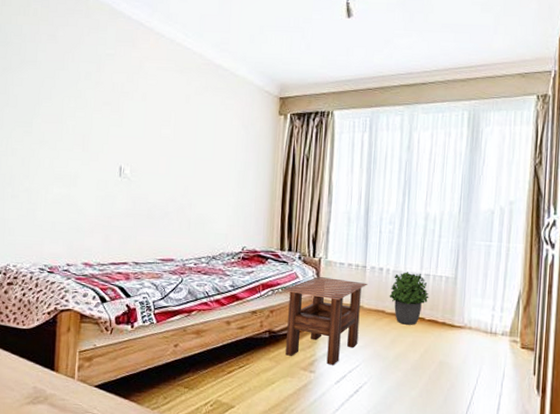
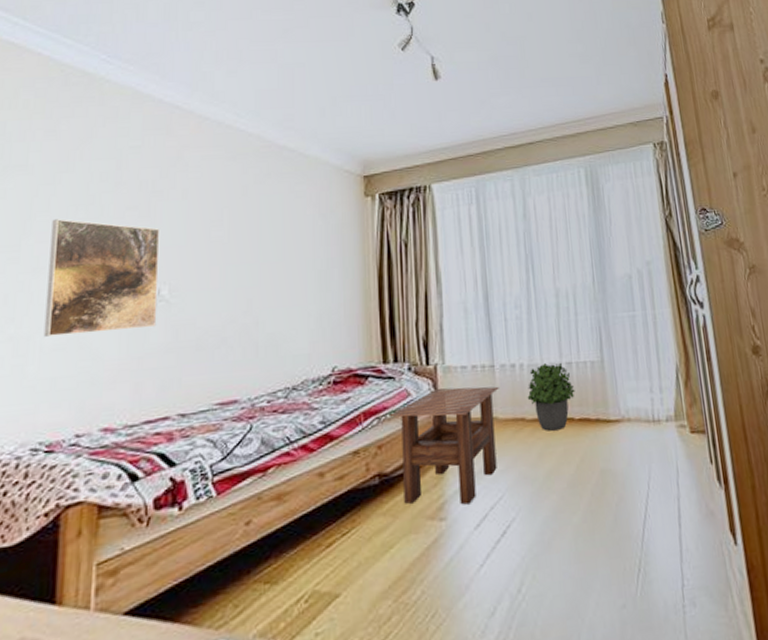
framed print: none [47,106,126,197] -> present [43,219,160,337]

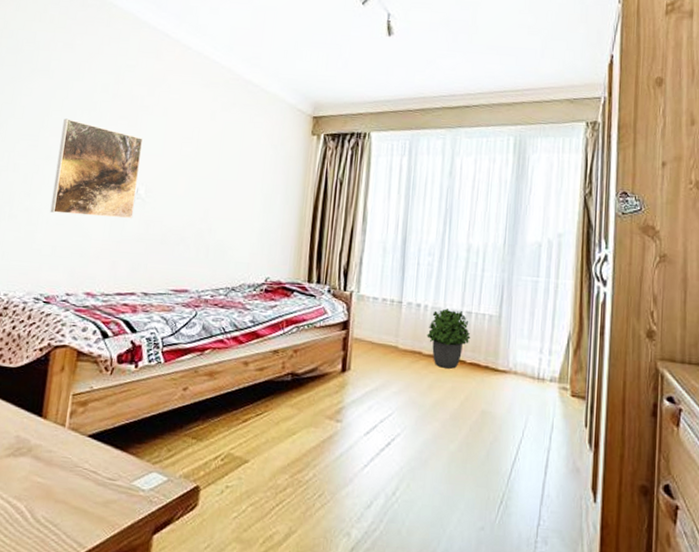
side table: present [389,386,499,505] -> none [306,313,403,414]

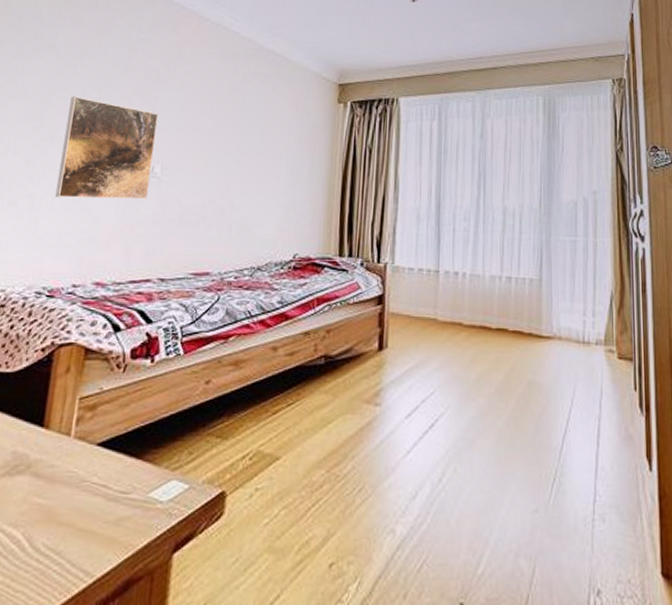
potted plant: present [427,309,471,369] -> none [466,275,512,339]

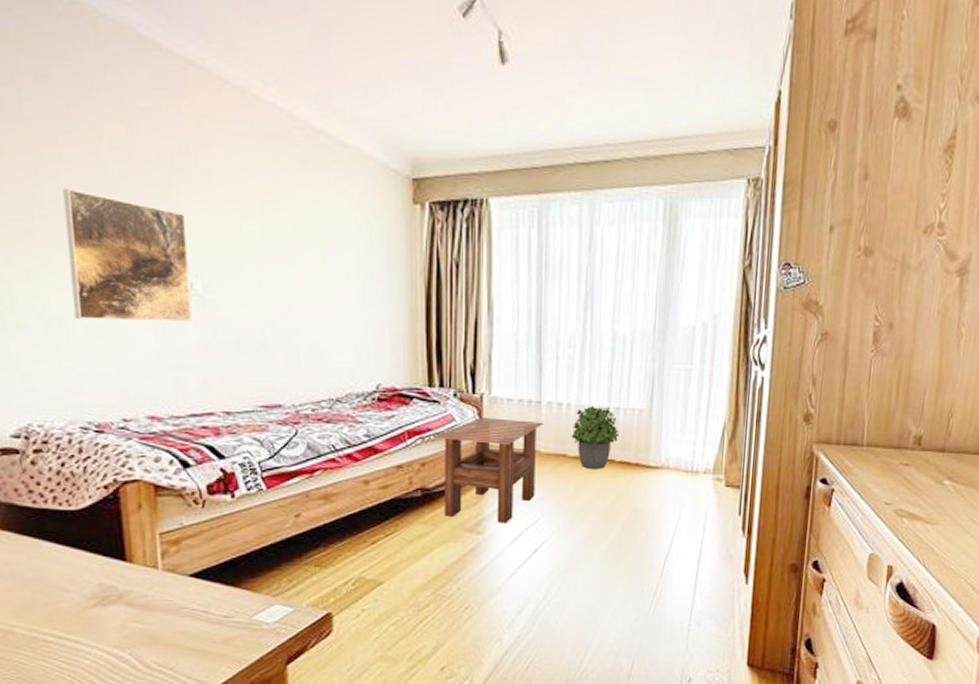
side table: none [339,286,441,395] -> present [433,418,544,523]
potted plant: none [466,275,512,339] -> present [571,406,620,469]

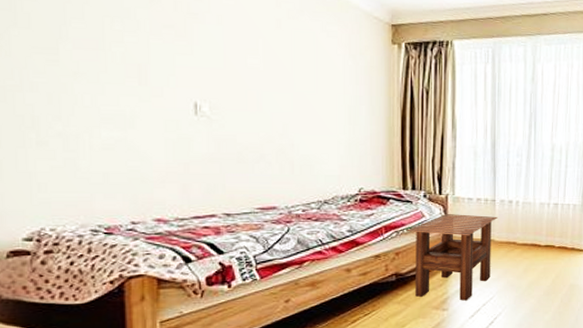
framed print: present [63,188,192,323] -> none [88,28,200,139]
potted plant: present [571,406,620,469] -> none [520,202,558,253]

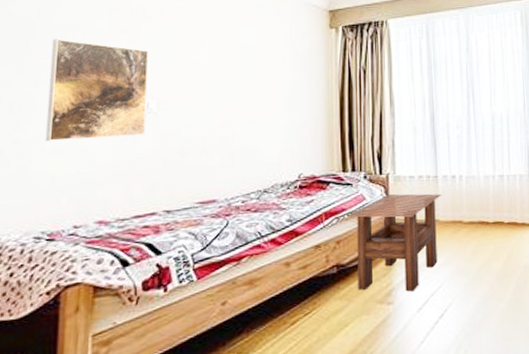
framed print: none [88,28,200,139] -> present [45,39,149,141]

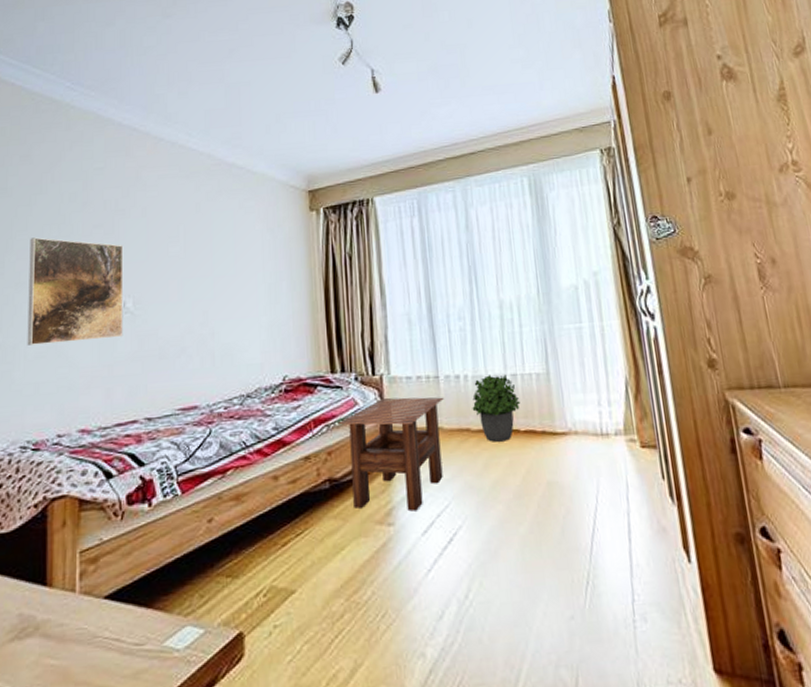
potted plant: none [465,175,506,232] -> present [472,375,521,442]

